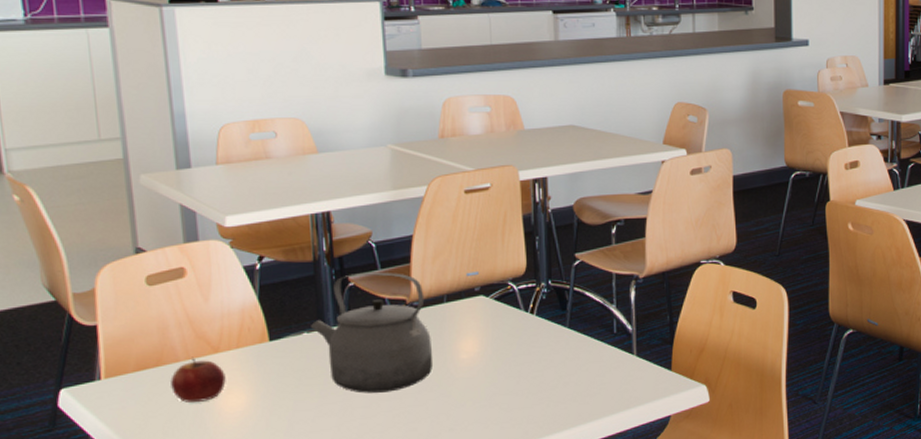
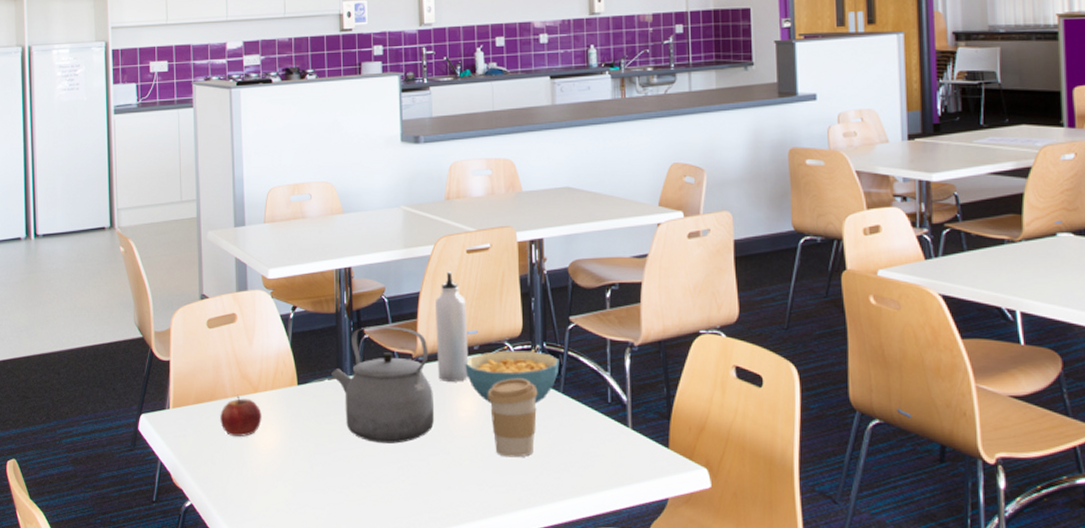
water bottle: none [431,212,470,325] -> present [436,271,469,382]
cereal bowl: none [465,289,565,344] -> present [465,350,560,404]
coffee cup: none [490,316,543,394] -> present [487,378,538,458]

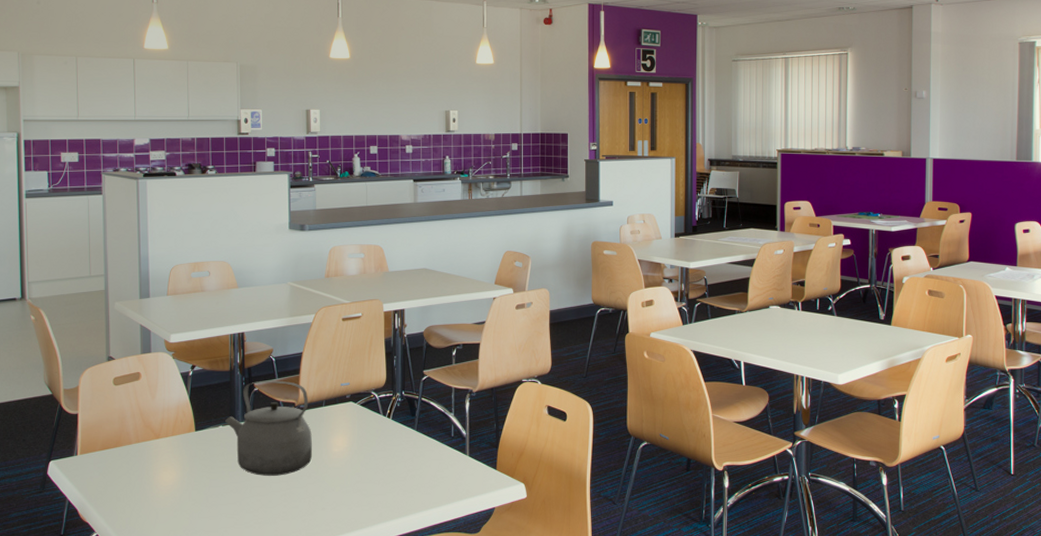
apple: present [220,394,262,437] -> none [125,441,163,476]
water bottle: present [436,271,469,382] -> none [315,335,342,424]
cereal bowl: present [465,350,560,404] -> none [339,398,415,441]
coffee cup: present [487,378,538,458] -> none [356,420,397,482]

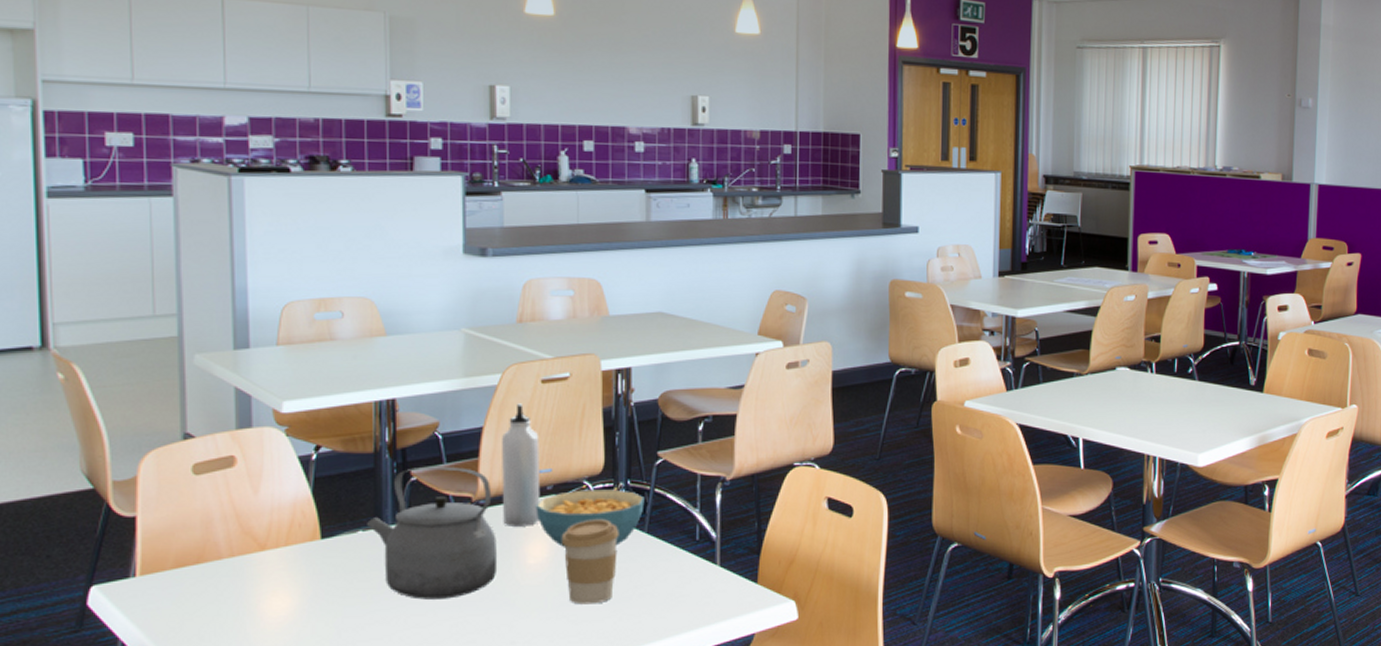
water bottle: none [315,335,342,424] -> present [502,403,541,526]
cereal bowl: none [339,398,415,441] -> present [536,489,645,548]
coffee cup: none [356,420,397,482] -> present [561,519,619,605]

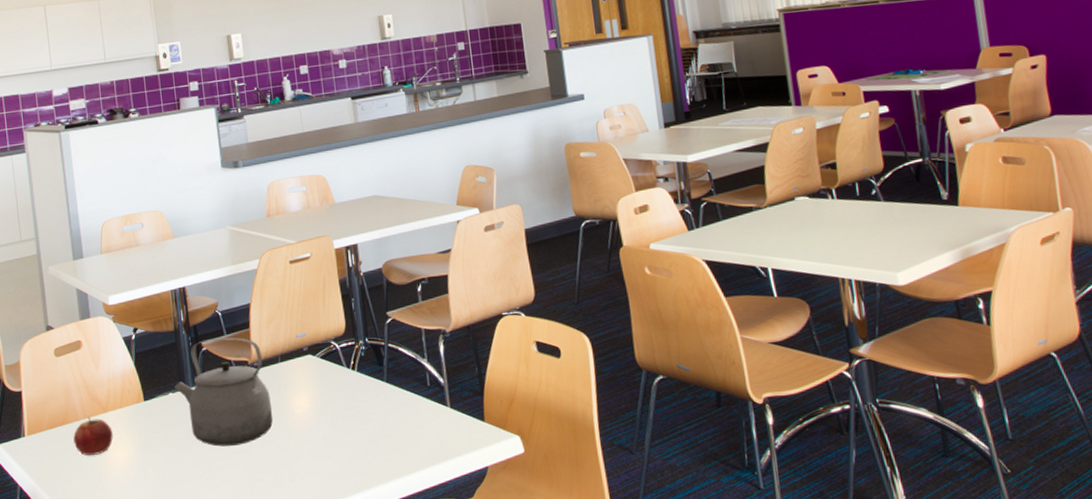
apple: none [211,554,271,604] -> present [73,416,113,456]
water bottle: present [502,403,541,526] -> none [265,281,300,383]
cereal bowl: present [536,489,645,548] -> none [296,347,382,399]
coffee cup: present [561,519,619,605] -> none [319,372,366,446]

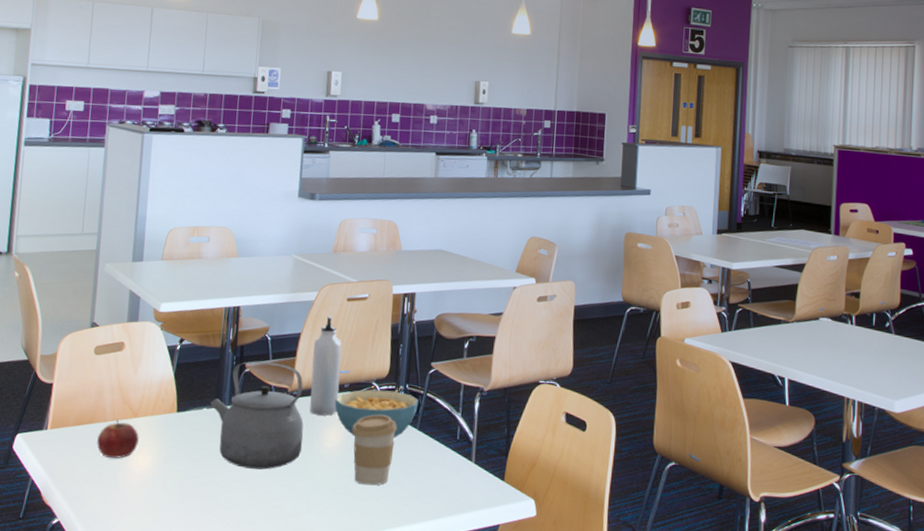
water bottle: none [265,281,300,383] -> present [309,316,342,416]
cereal bowl: none [296,347,382,399] -> present [334,389,419,438]
coffee cup: none [319,372,366,446] -> present [352,414,397,486]

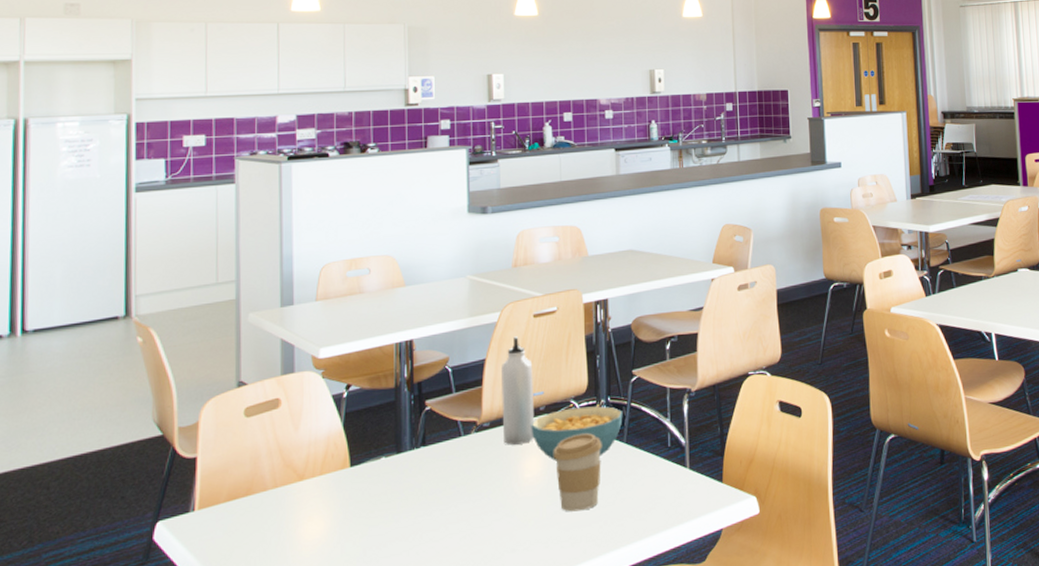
apple: present [97,418,139,459] -> none [257,485,308,531]
tea kettle: present [210,361,304,470] -> none [389,395,498,516]

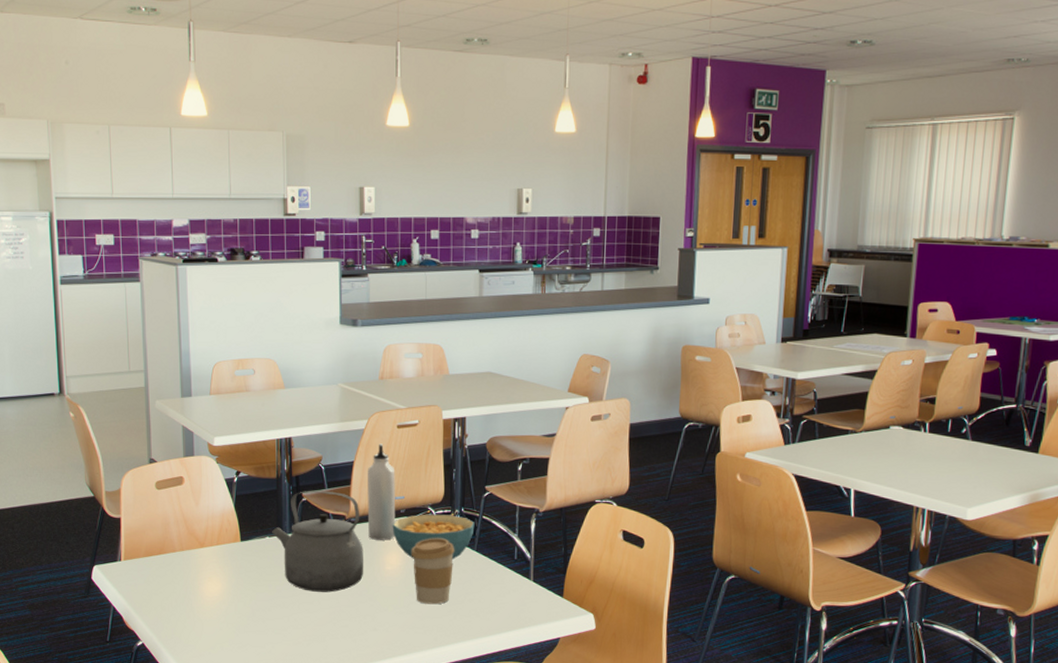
tea kettle: none [389,395,498,516] -> present [272,490,363,592]

